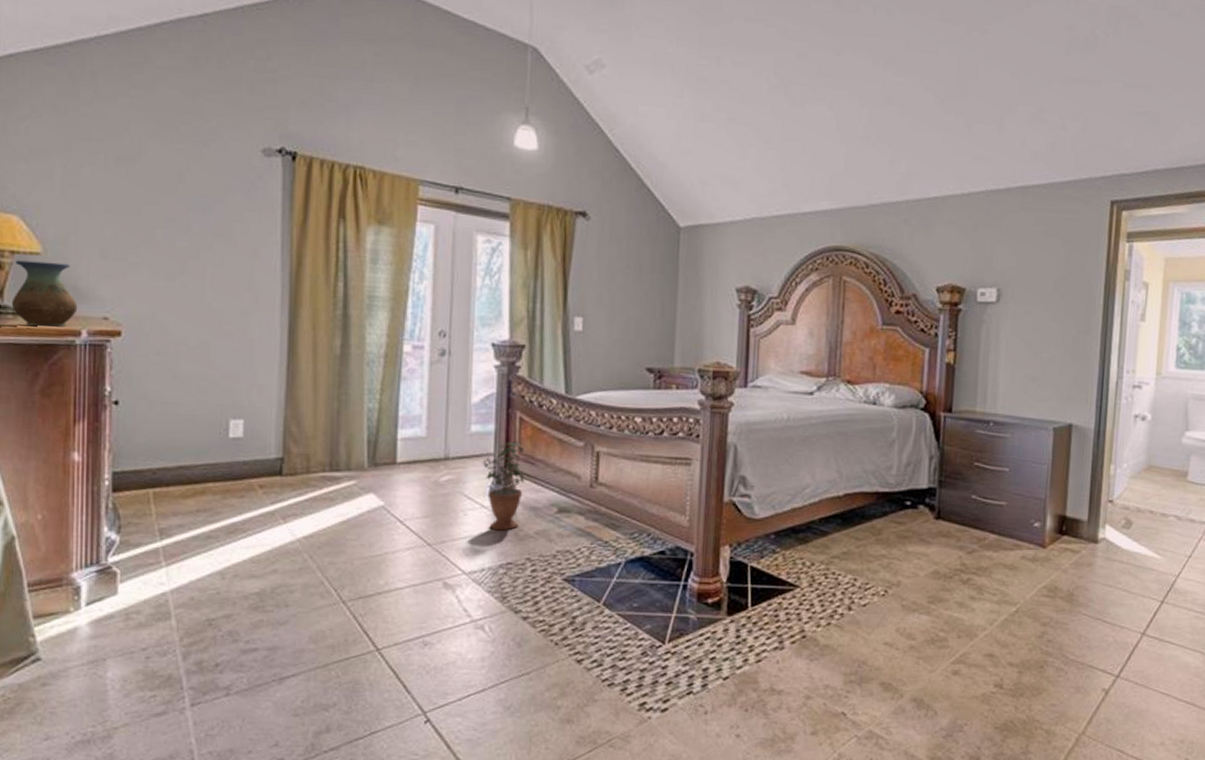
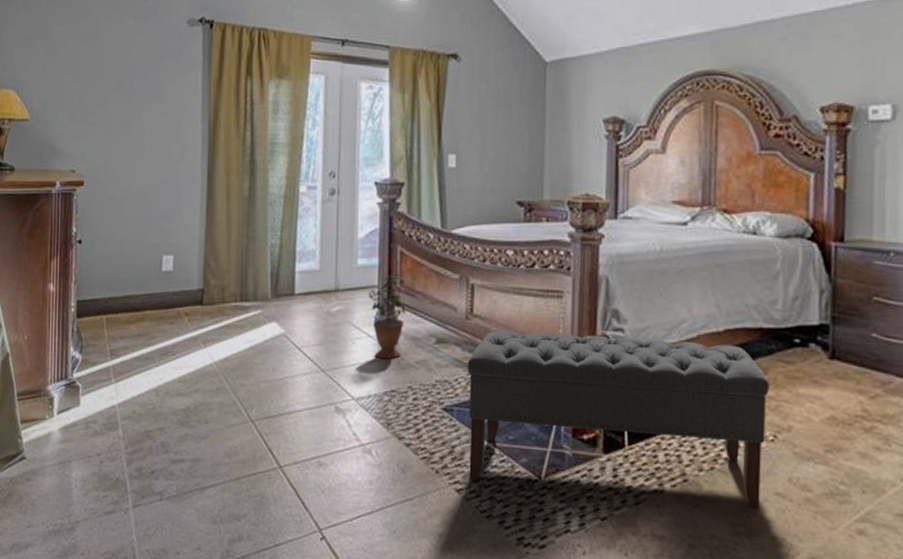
vase: present [11,260,78,327] -> none [9,126,54,180]
bench: none [590,498,883,658] -> present [467,330,770,509]

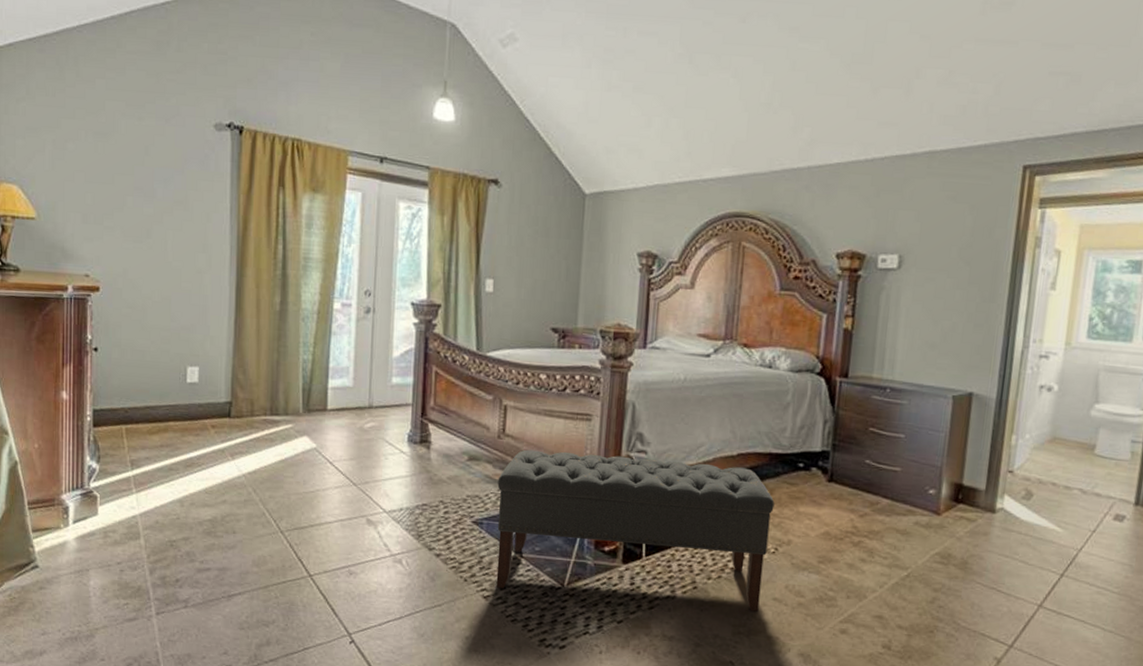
potted plant: present [368,270,406,360] -> none [401,390,440,475]

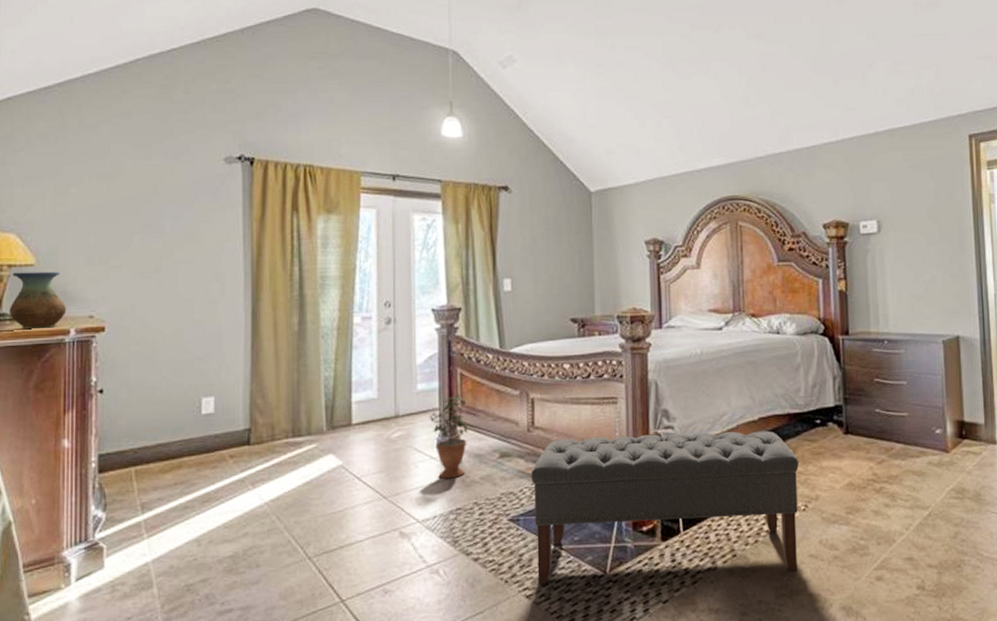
vase: none [13,224,65,283] -> present [9,271,67,330]
potted plant: none [401,390,440,475] -> present [429,392,468,479]

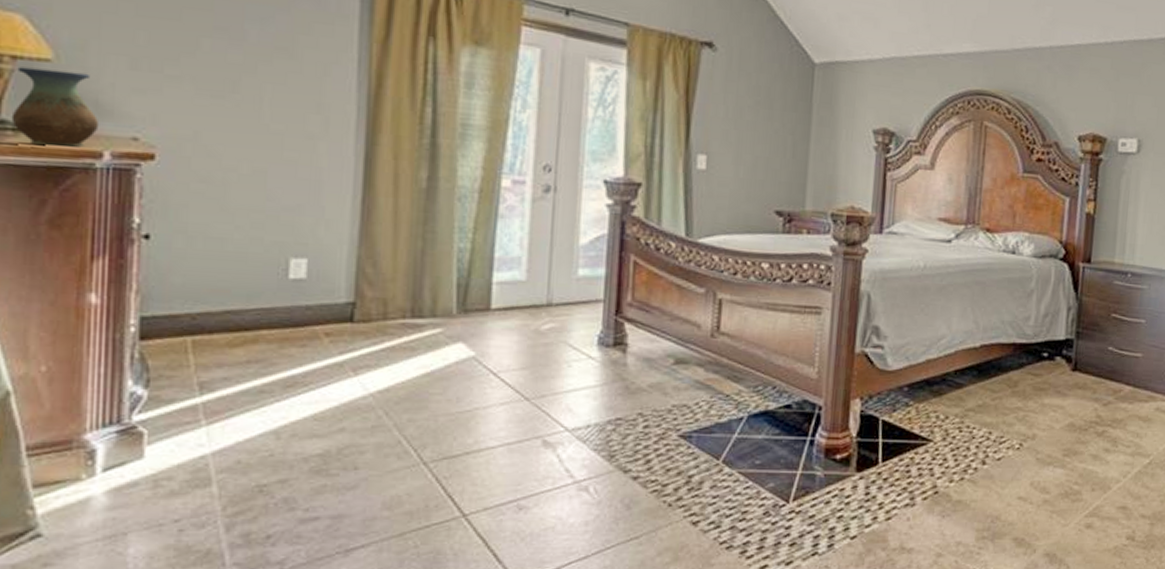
potted plant: present [429,392,468,479] -> none [590,283,639,384]
bench: present [531,431,799,585] -> none [707,349,1019,513]

